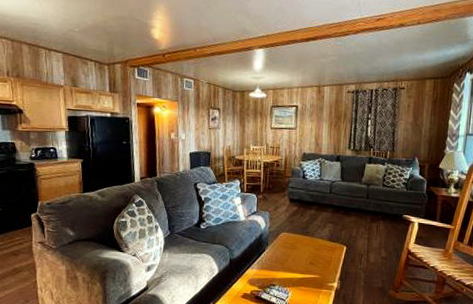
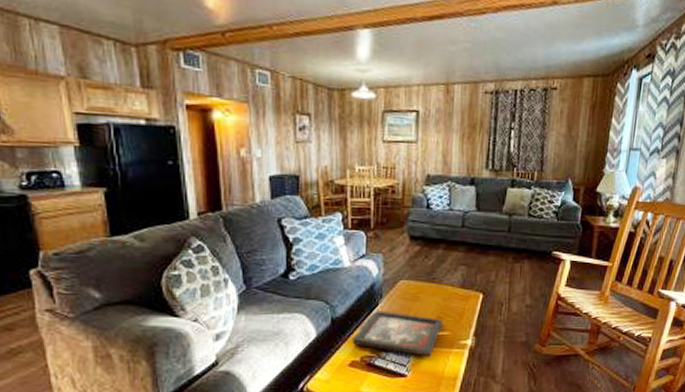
decorative tray: none [244,255,315,294] -> present [352,310,444,357]

